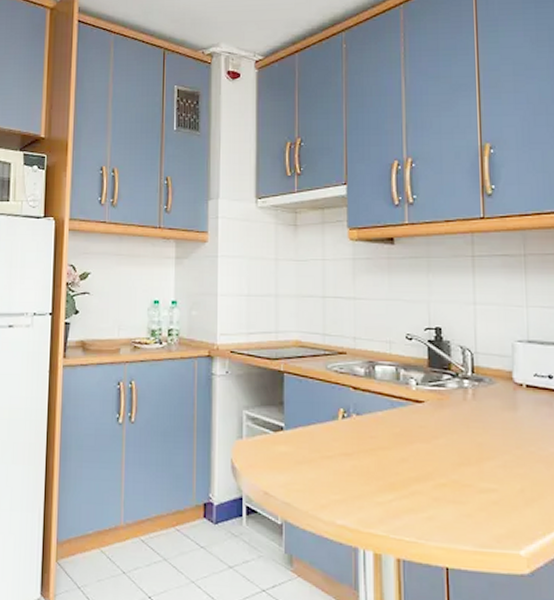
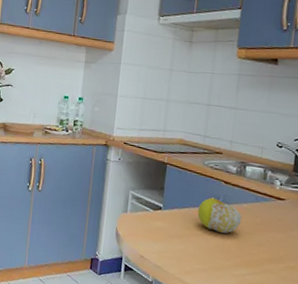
fruit: none [326,408,378,452] -> present [197,197,242,234]

